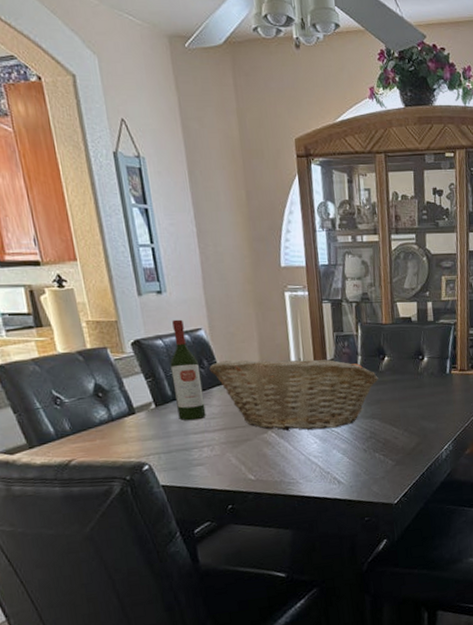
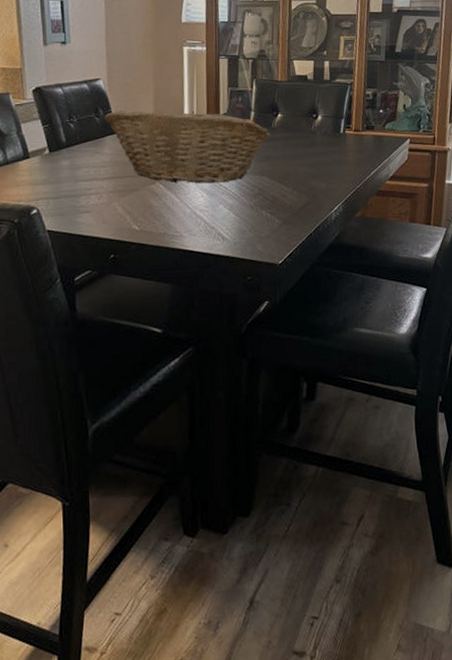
wine bottle: present [170,319,206,421] -> none [67,69,97,168]

